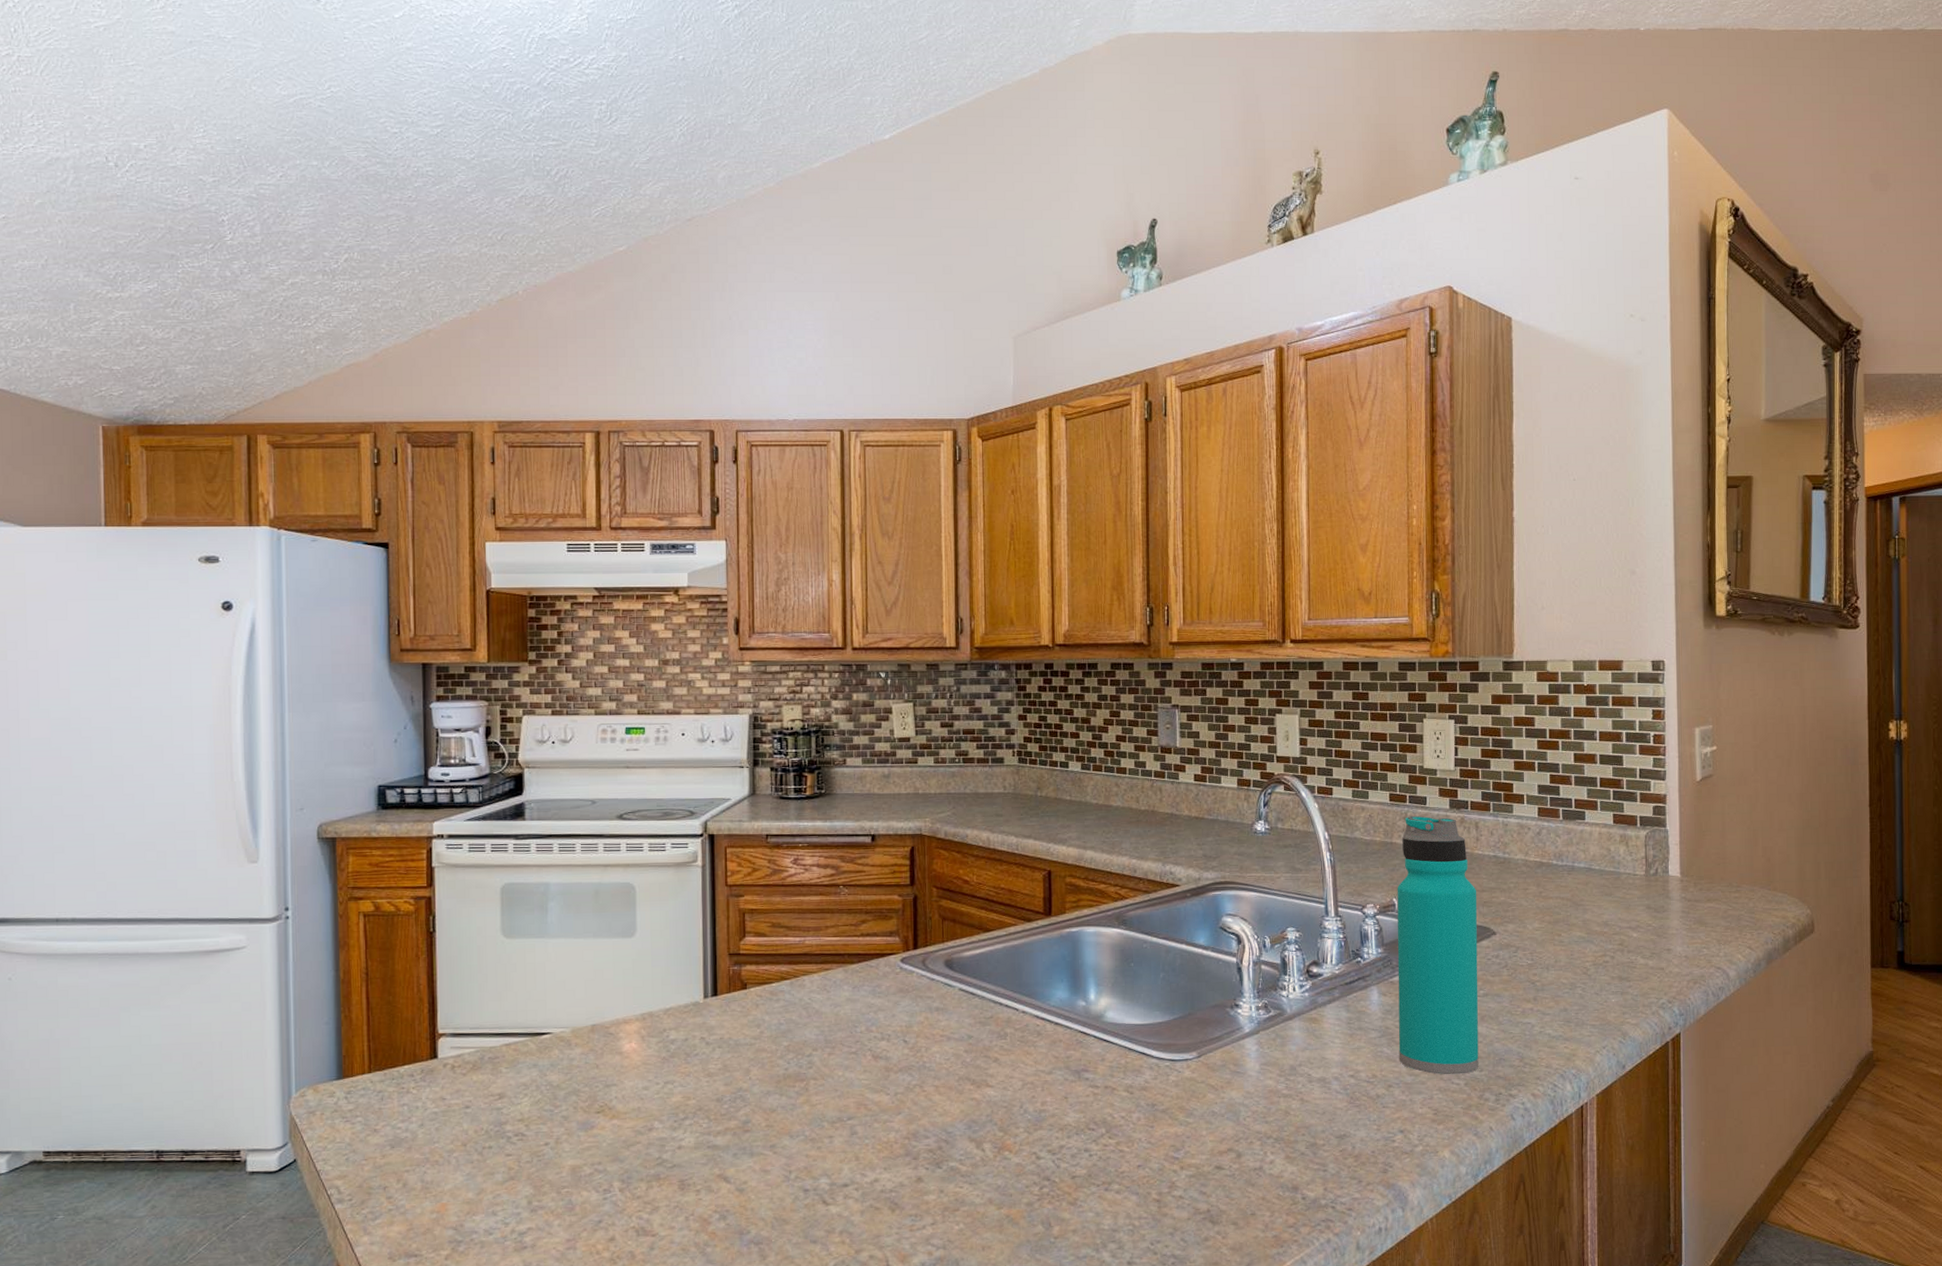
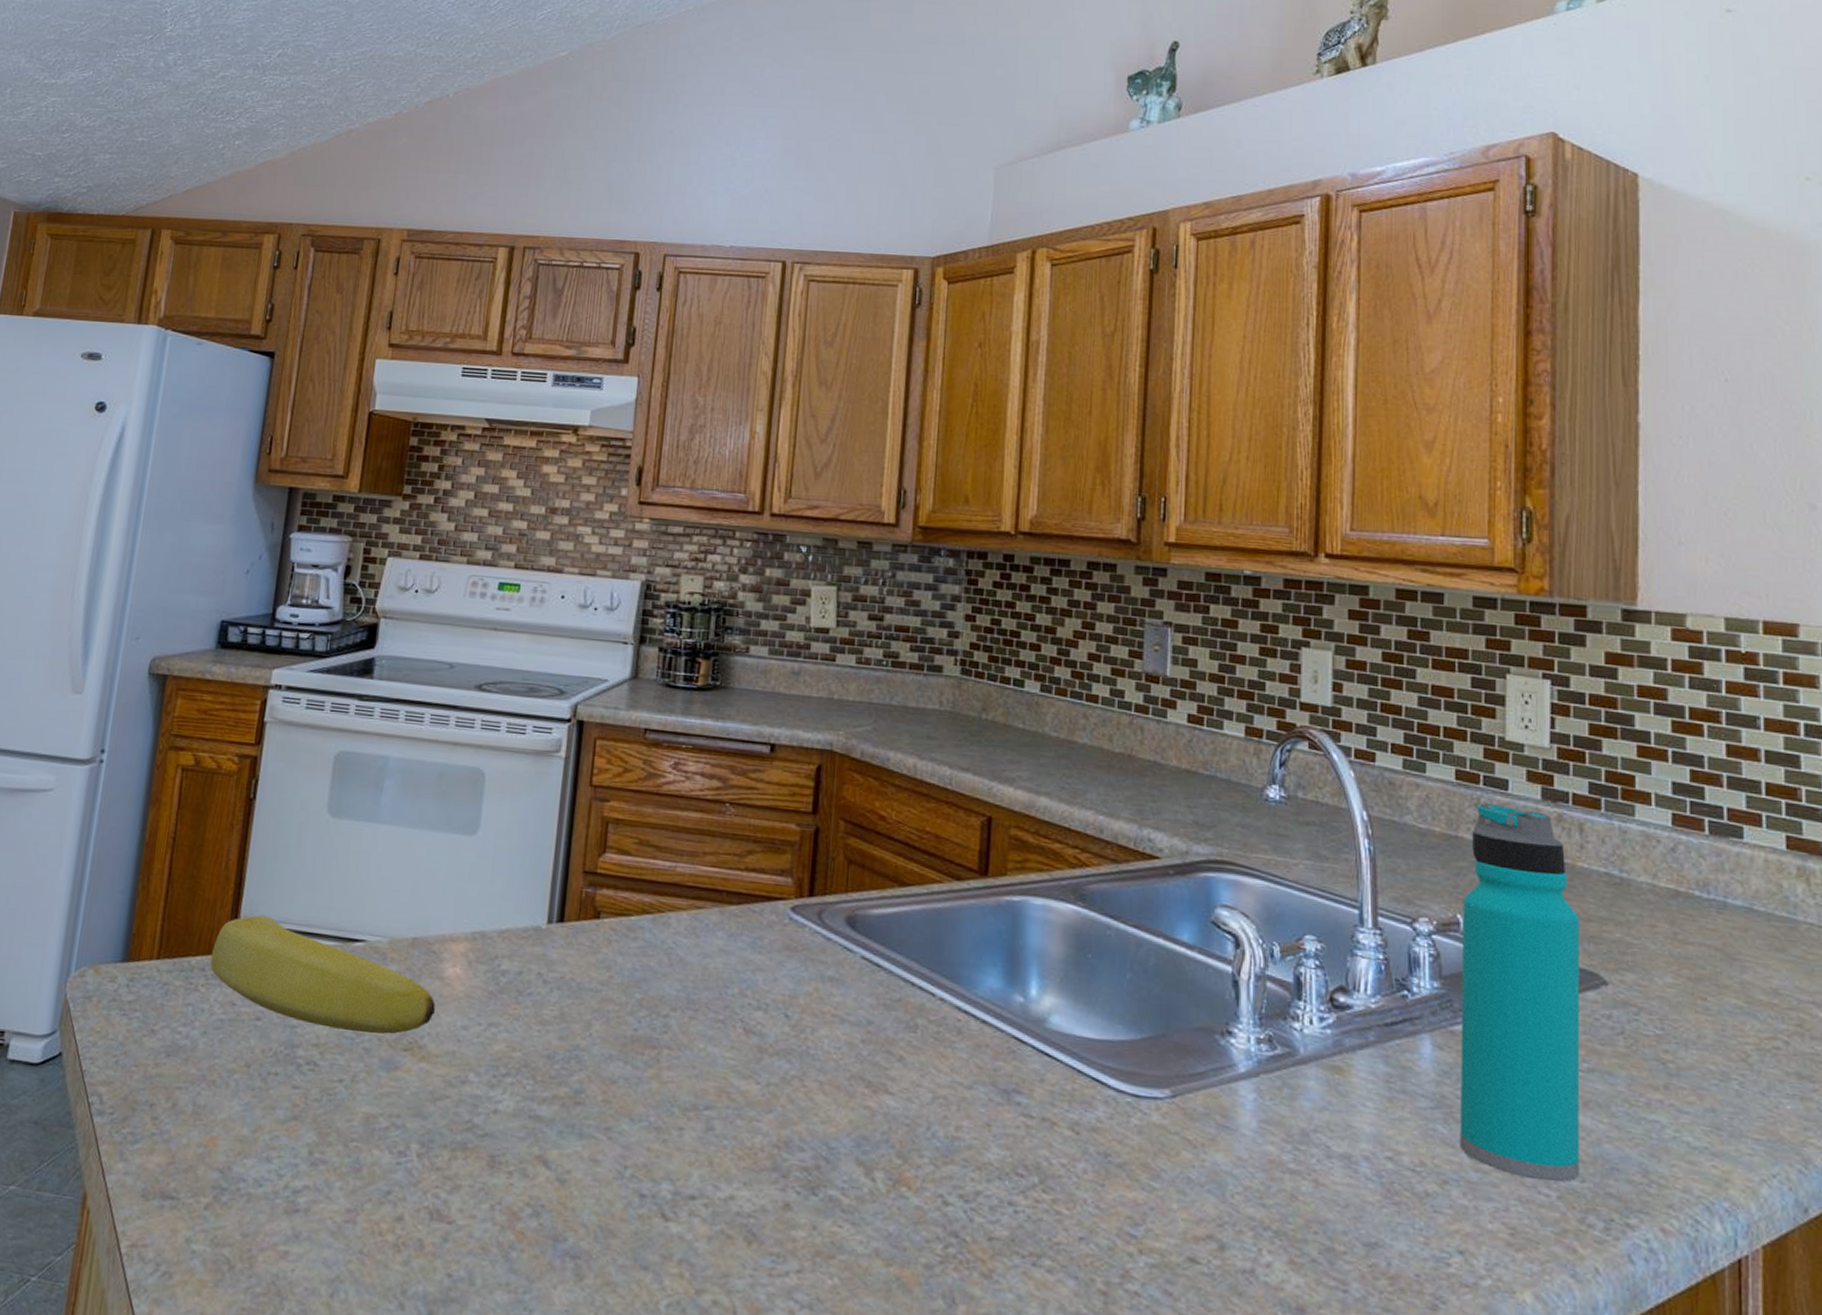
banana: none [417,1025,618,1105] -> present [210,915,436,1034]

